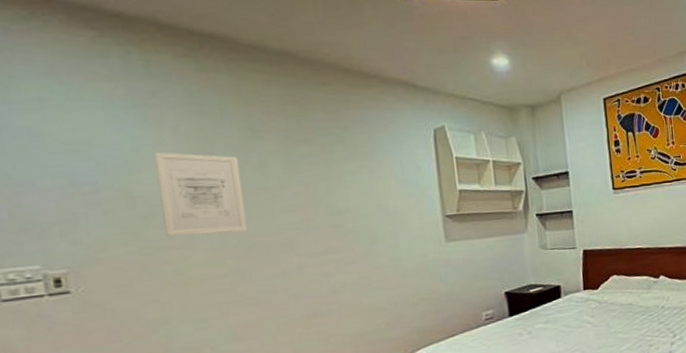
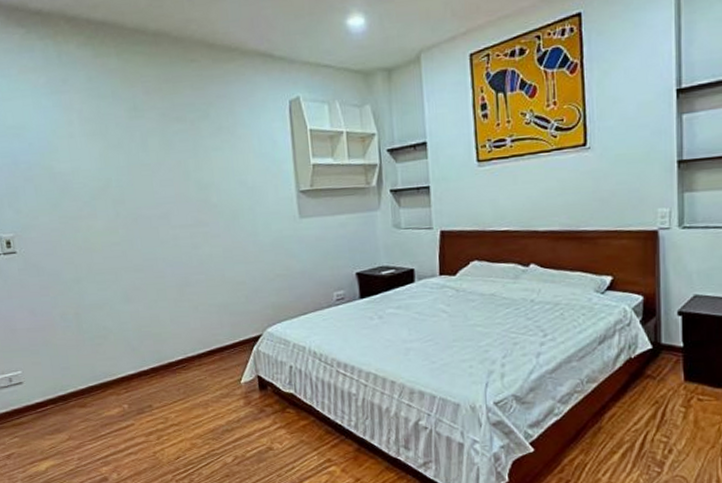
wall art: present [154,152,248,236] -> none [66,133,134,208]

